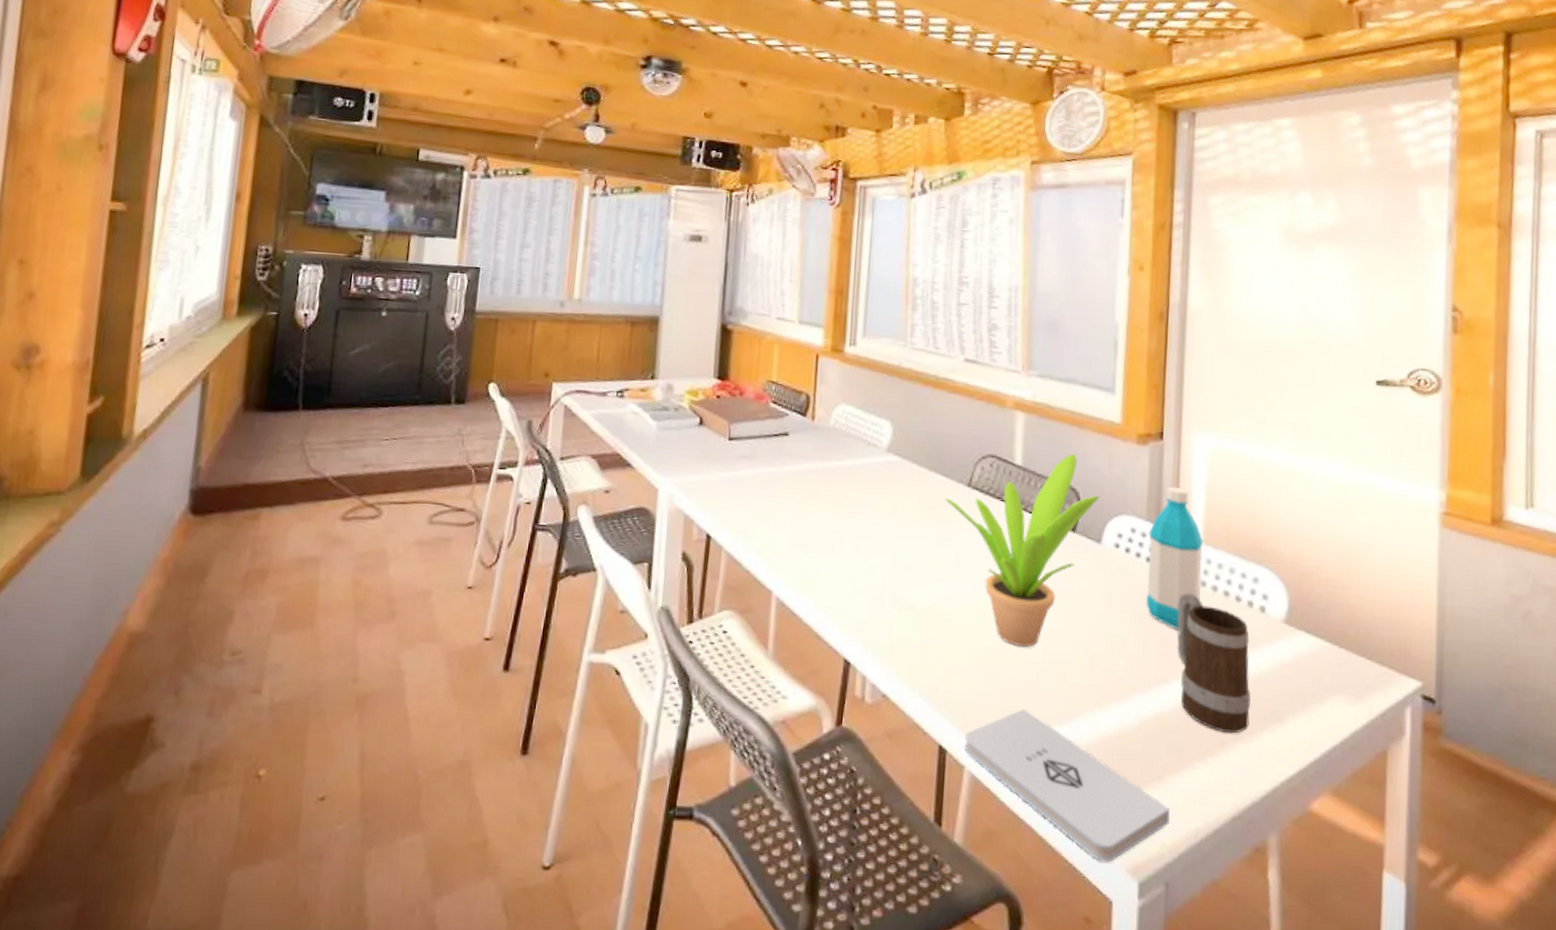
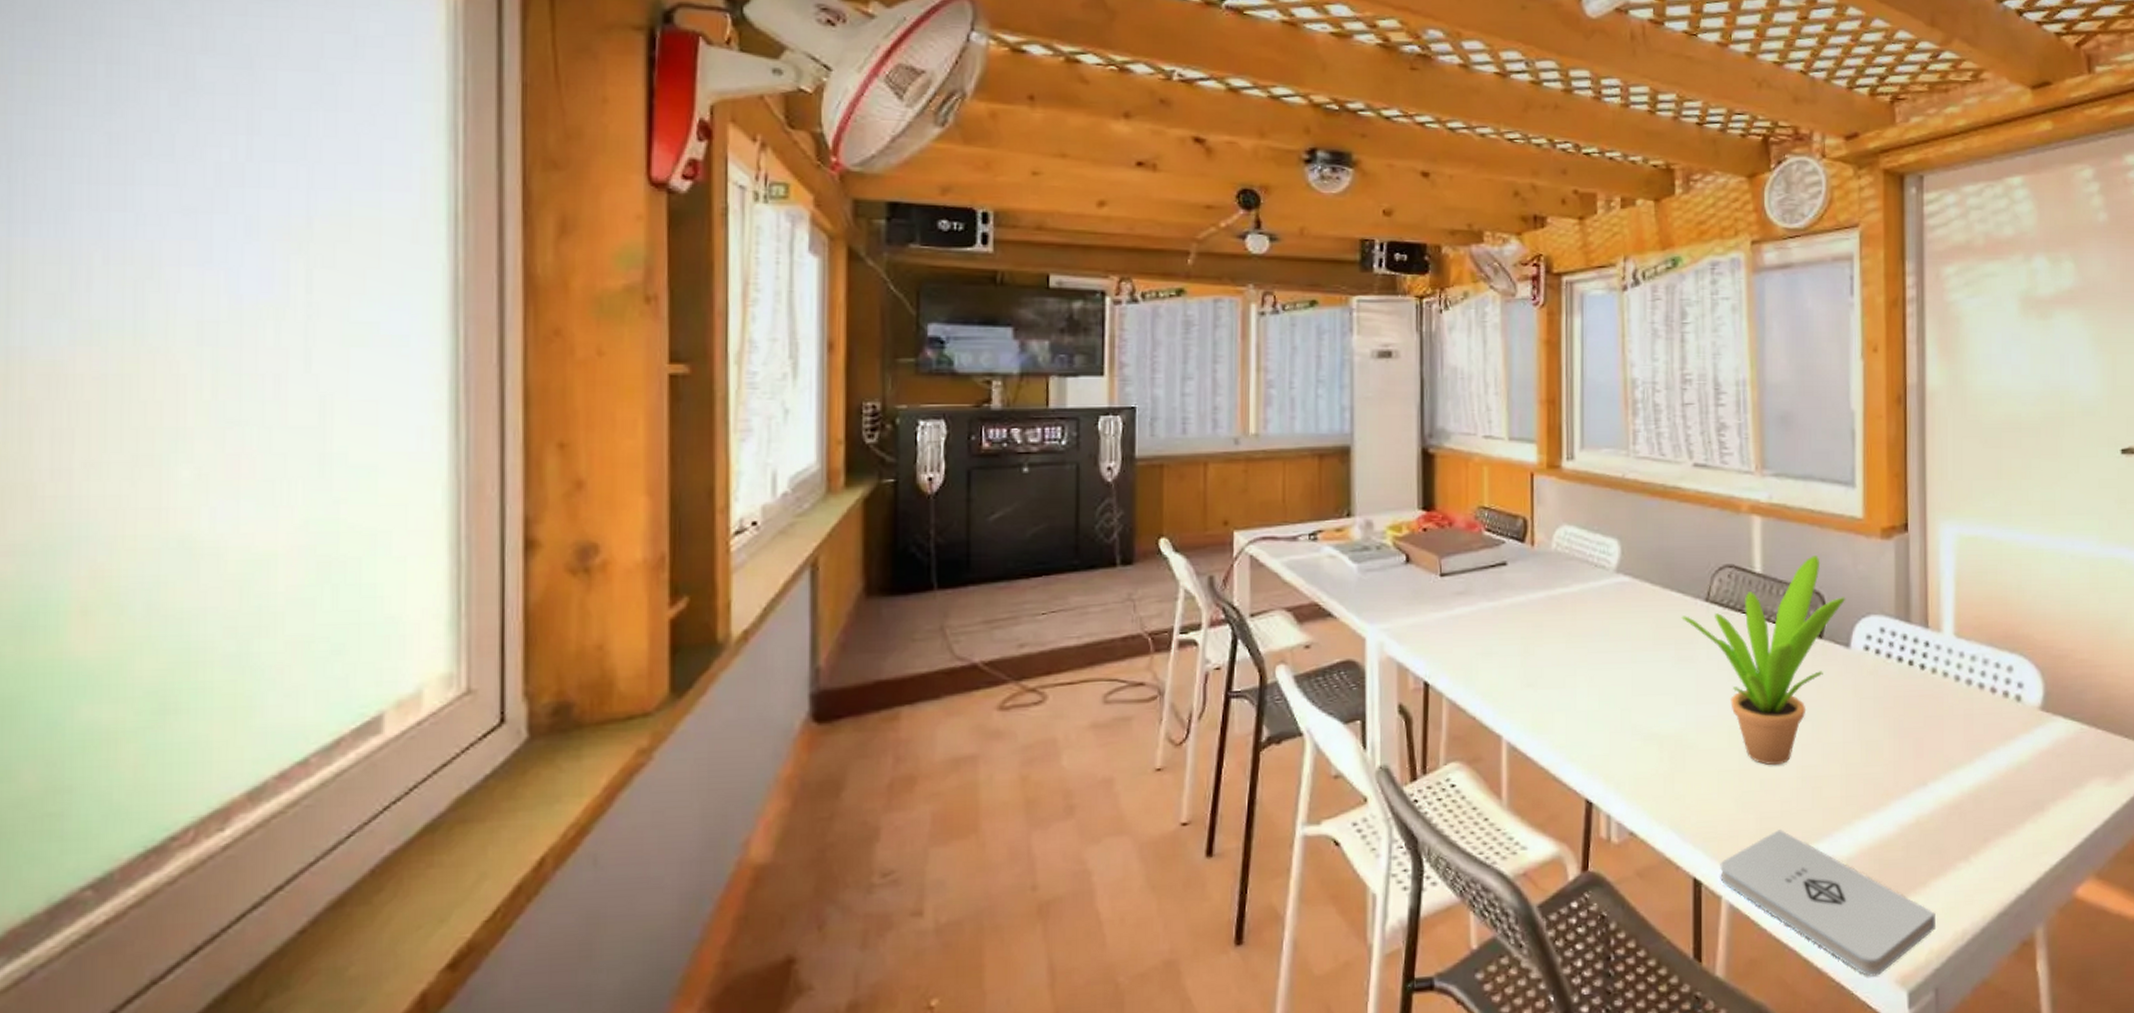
water bottle: present [1146,486,1203,630] -> none [1898,580,1956,729]
mug: present [1177,593,1251,734] -> none [1932,689,2012,829]

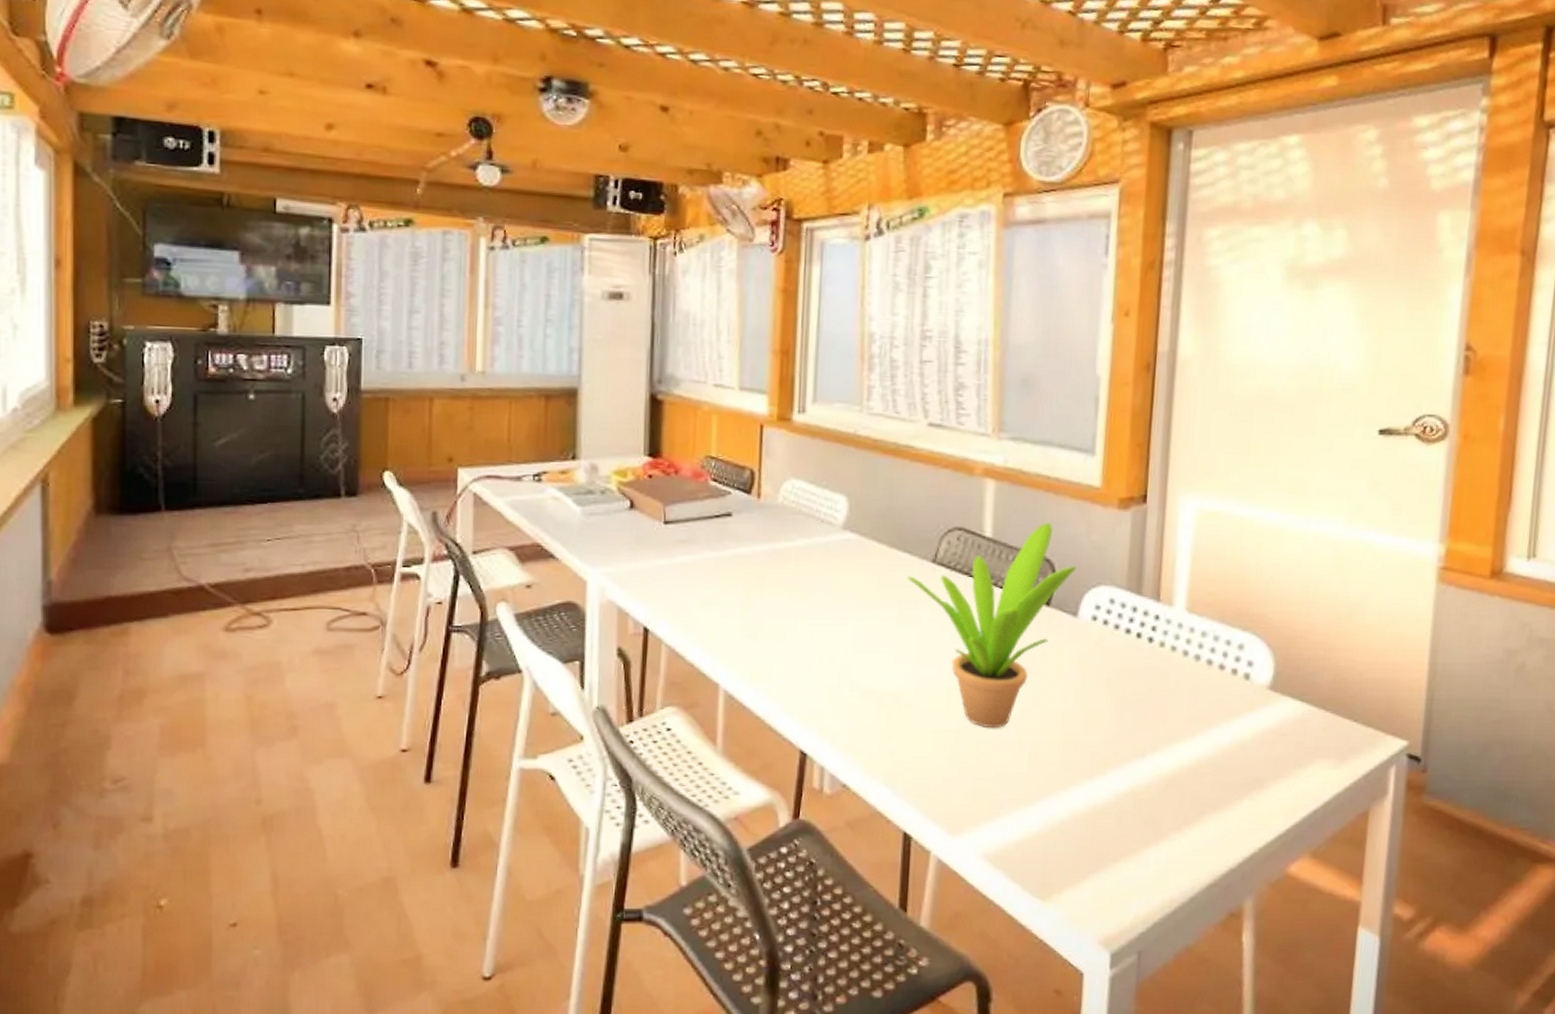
notepad: present [1720,830,1936,977] -> none [930,791,1144,937]

